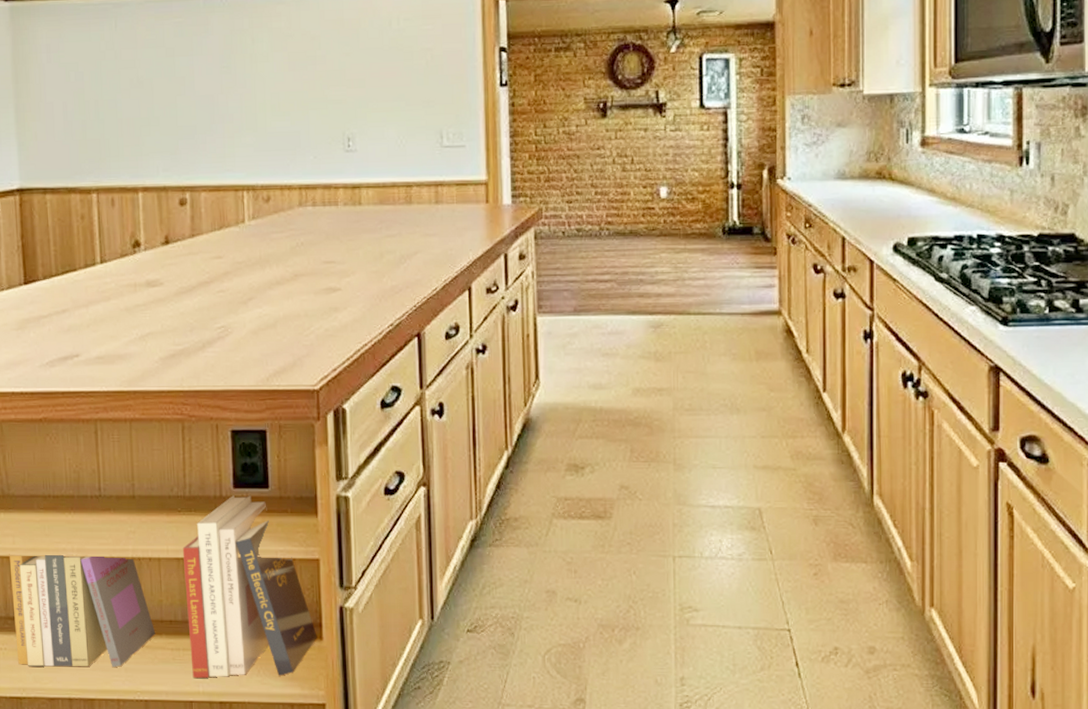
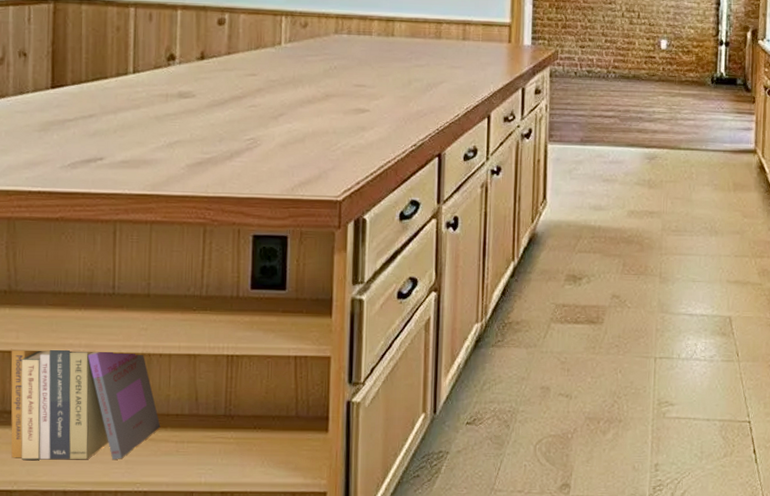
books: present [182,494,317,678] -> none [194,295,323,469]

